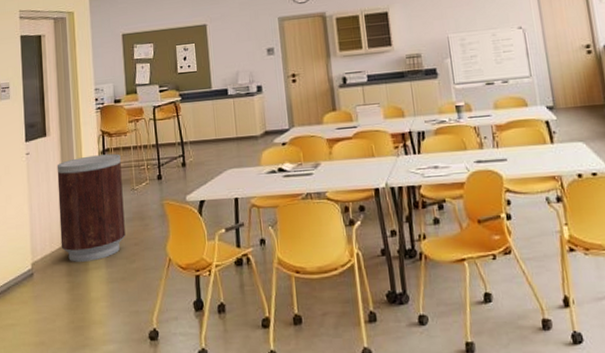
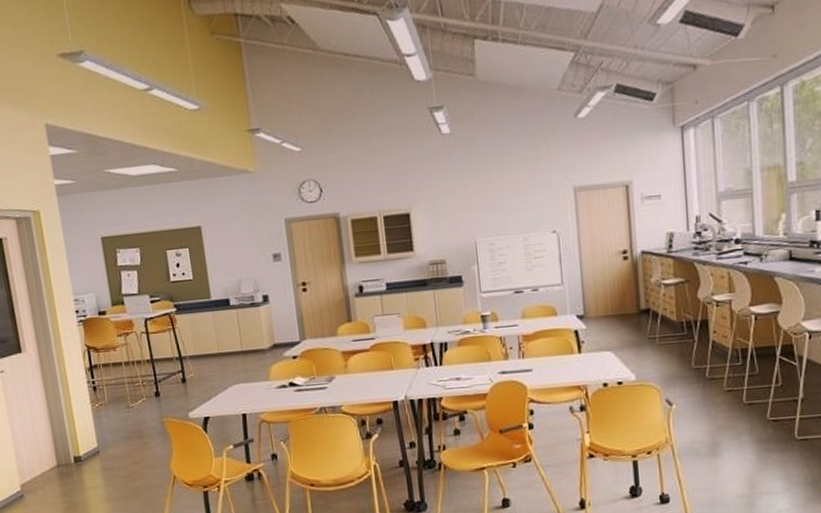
trash can: present [57,153,126,262] -> none [37,370,124,483]

